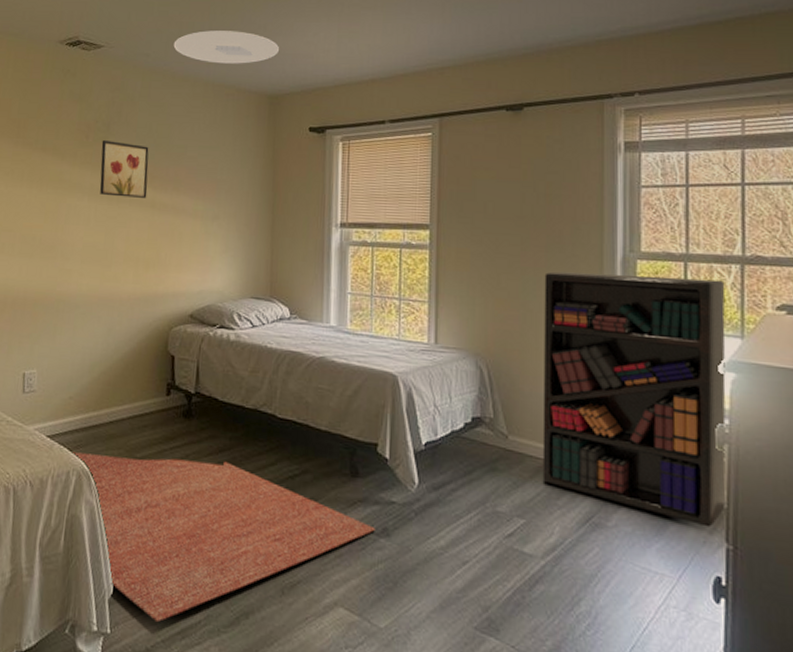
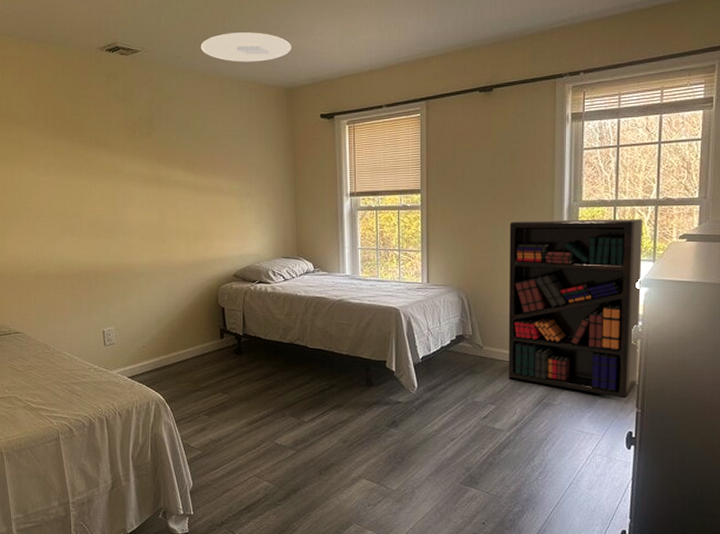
rug: present [73,452,375,623] -> none [150,384,387,503]
wall art: present [99,140,149,198] -> none [147,135,190,182]

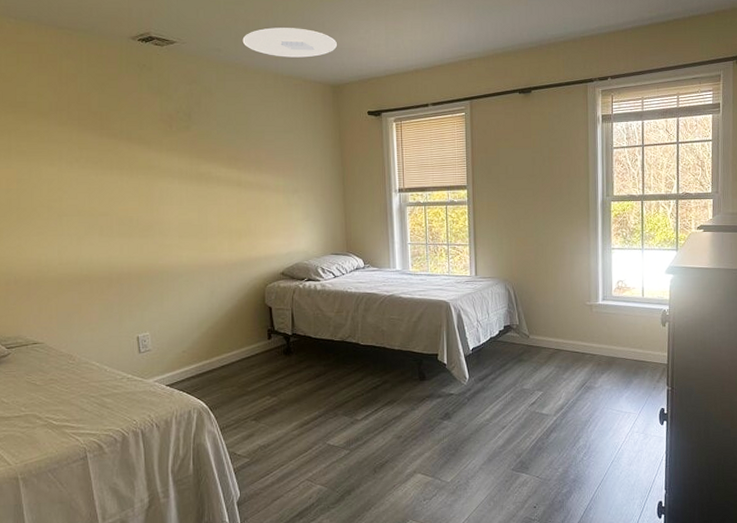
bookshelf: present [508,219,643,399] -> none [550,212,667,378]

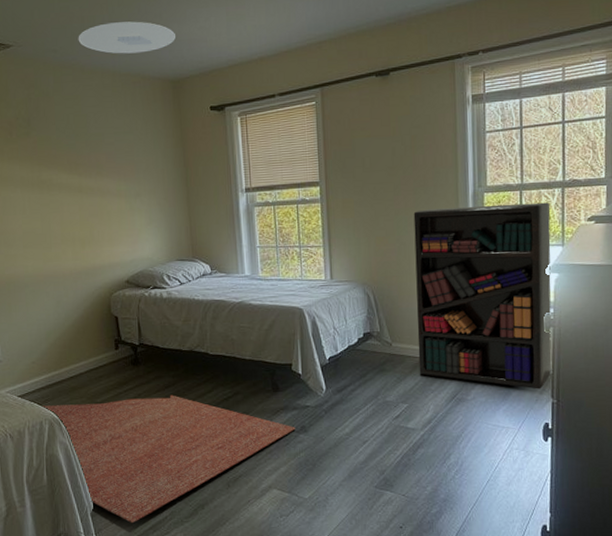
rug: none [192,383,440,511] -> present [43,395,296,524]
bookshelf: none [550,212,667,378] -> present [413,202,552,390]

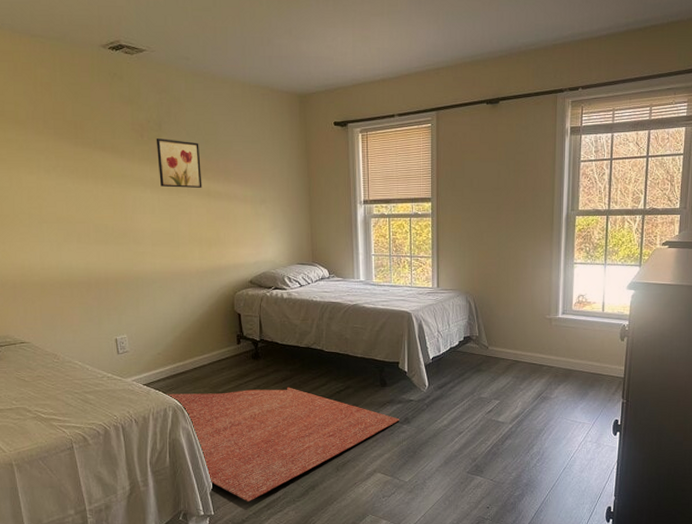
wall art: none [25,135,74,186] -> present [156,139,202,188]
ceiling light: present [78,21,177,54] -> none [210,35,305,66]
bookshelf: present [413,202,552,390] -> none [511,227,632,391]

